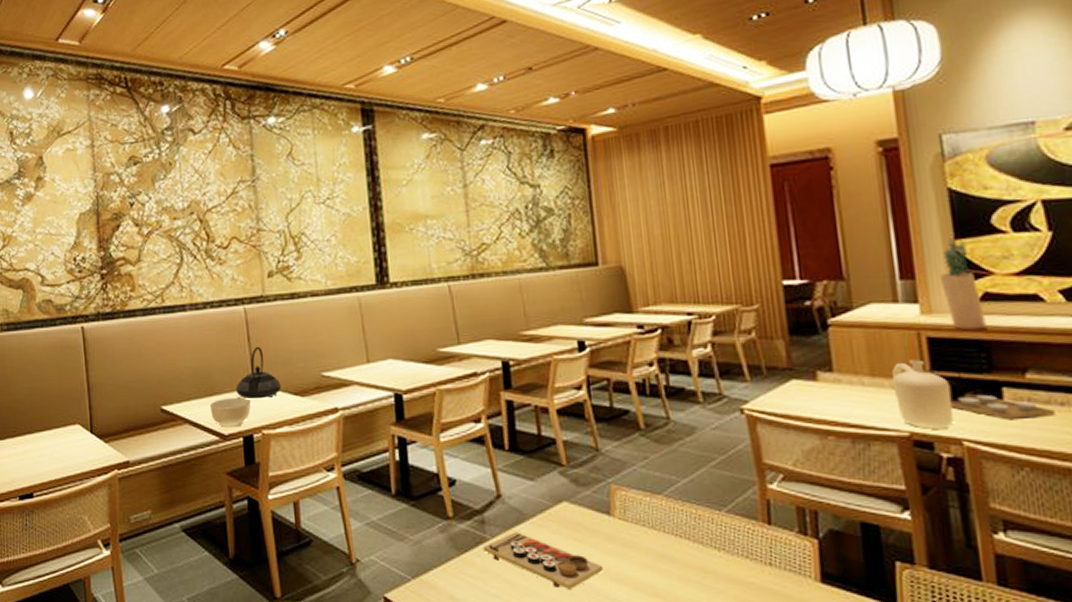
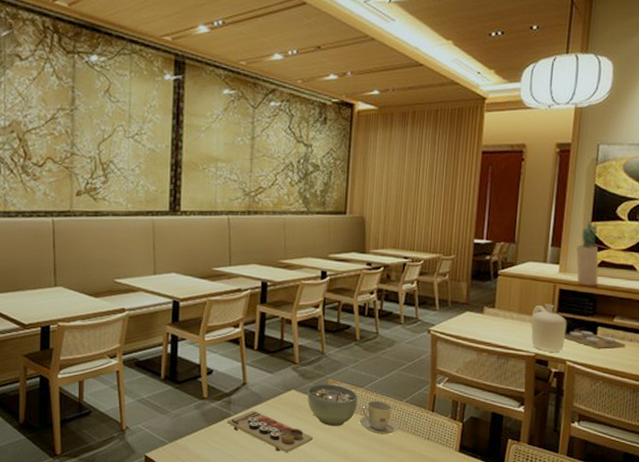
bowl: present [209,397,252,428] -> none [13,294,51,319]
teapot: present [236,346,282,400] -> none [38,253,79,297]
soup bowl: none [584,491,658,551] -> present [307,384,358,427]
teacup: none [663,512,724,560] -> present [359,400,399,434]

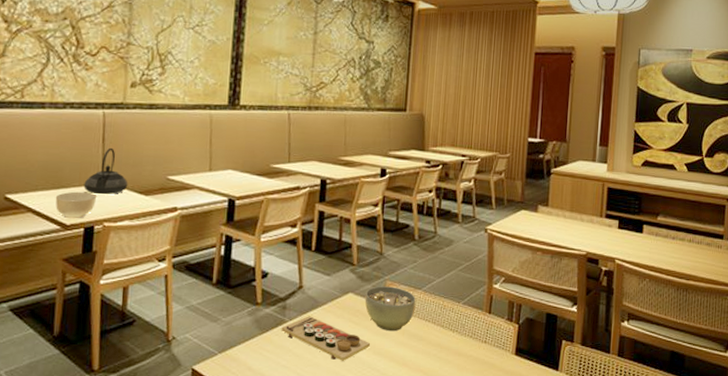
bowl: none [13,294,51,319] -> present [55,191,97,219]
teapot: none [38,253,79,297] -> present [84,147,128,195]
teacup: present [359,400,399,434] -> none [417,303,456,338]
water jug: present [531,304,567,352] -> none [582,202,615,251]
tea set: present [555,308,626,349] -> none [604,206,669,247]
vase: present [576,220,599,287] -> none [622,121,643,186]

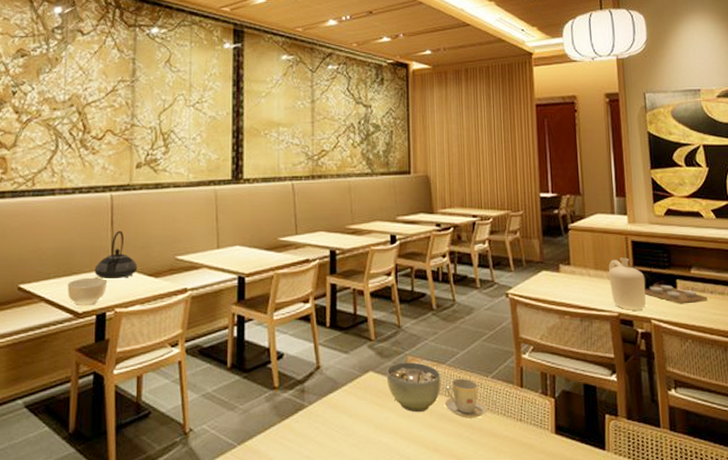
sushi platter: present [281,316,371,361] -> none [301,399,397,448]
teacup: none [417,303,456,338] -> present [444,378,488,418]
water jug: none [582,202,615,251] -> present [608,257,646,310]
tea set: none [604,206,669,247] -> present [631,261,708,304]

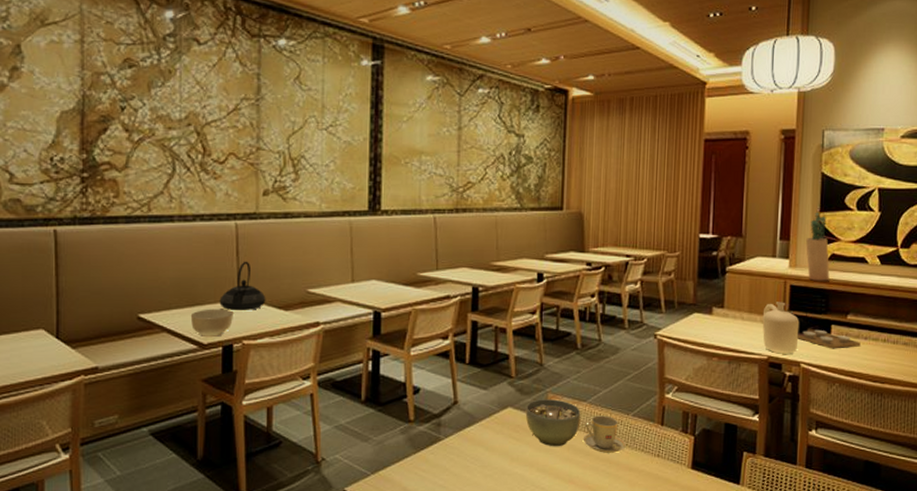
vase: none [641,168,669,237] -> present [806,210,830,282]

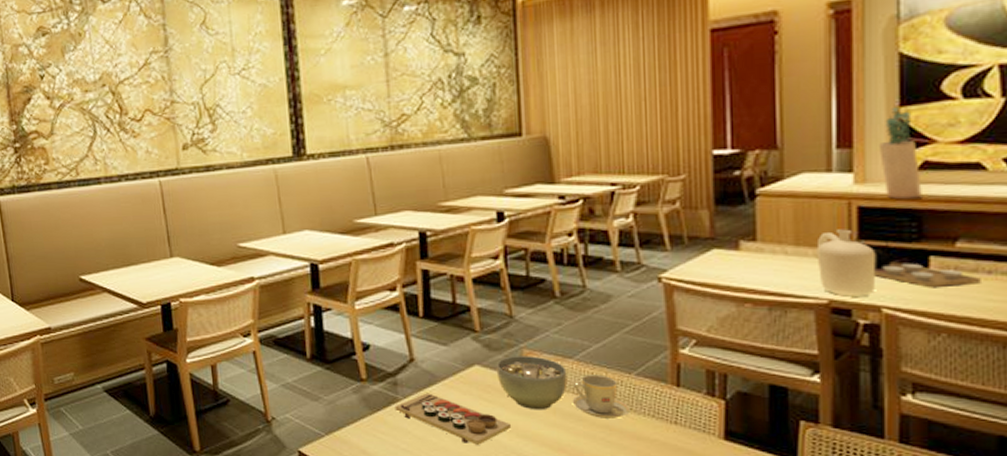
bowl: present [190,308,234,338] -> none [127,267,169,297]
teapot: present [219,261,266,311] -> none [152,218,198,270]
sushi platter: none [436,433,534,479] -> present [395,393,512,445]

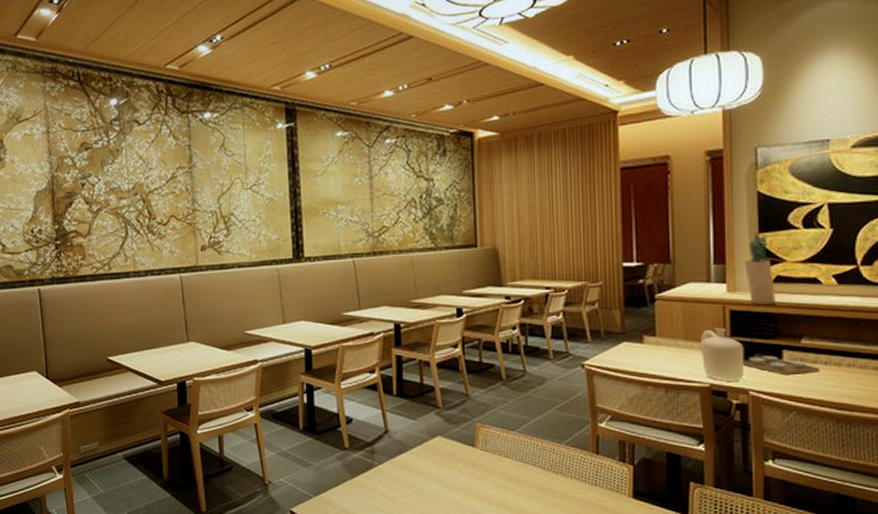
sushi platter: present [395,393,512,445] -> none [372,460,467,504]
soup bowl: present [496,356,568,410] -> none [454,428,511,474]
teacup: present [572,374,630,418] -> none [514,444,560,481]

